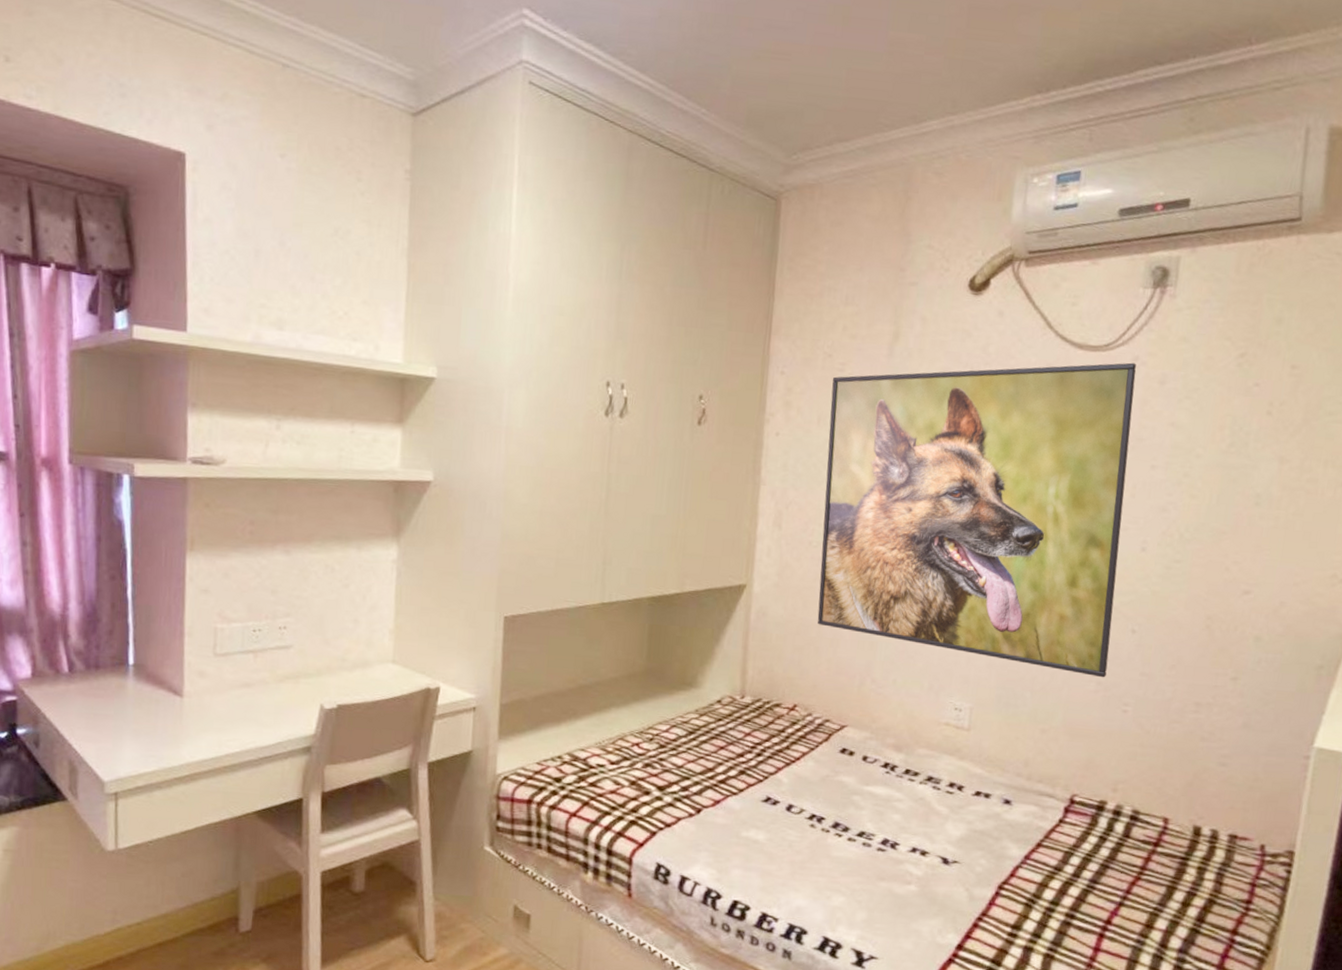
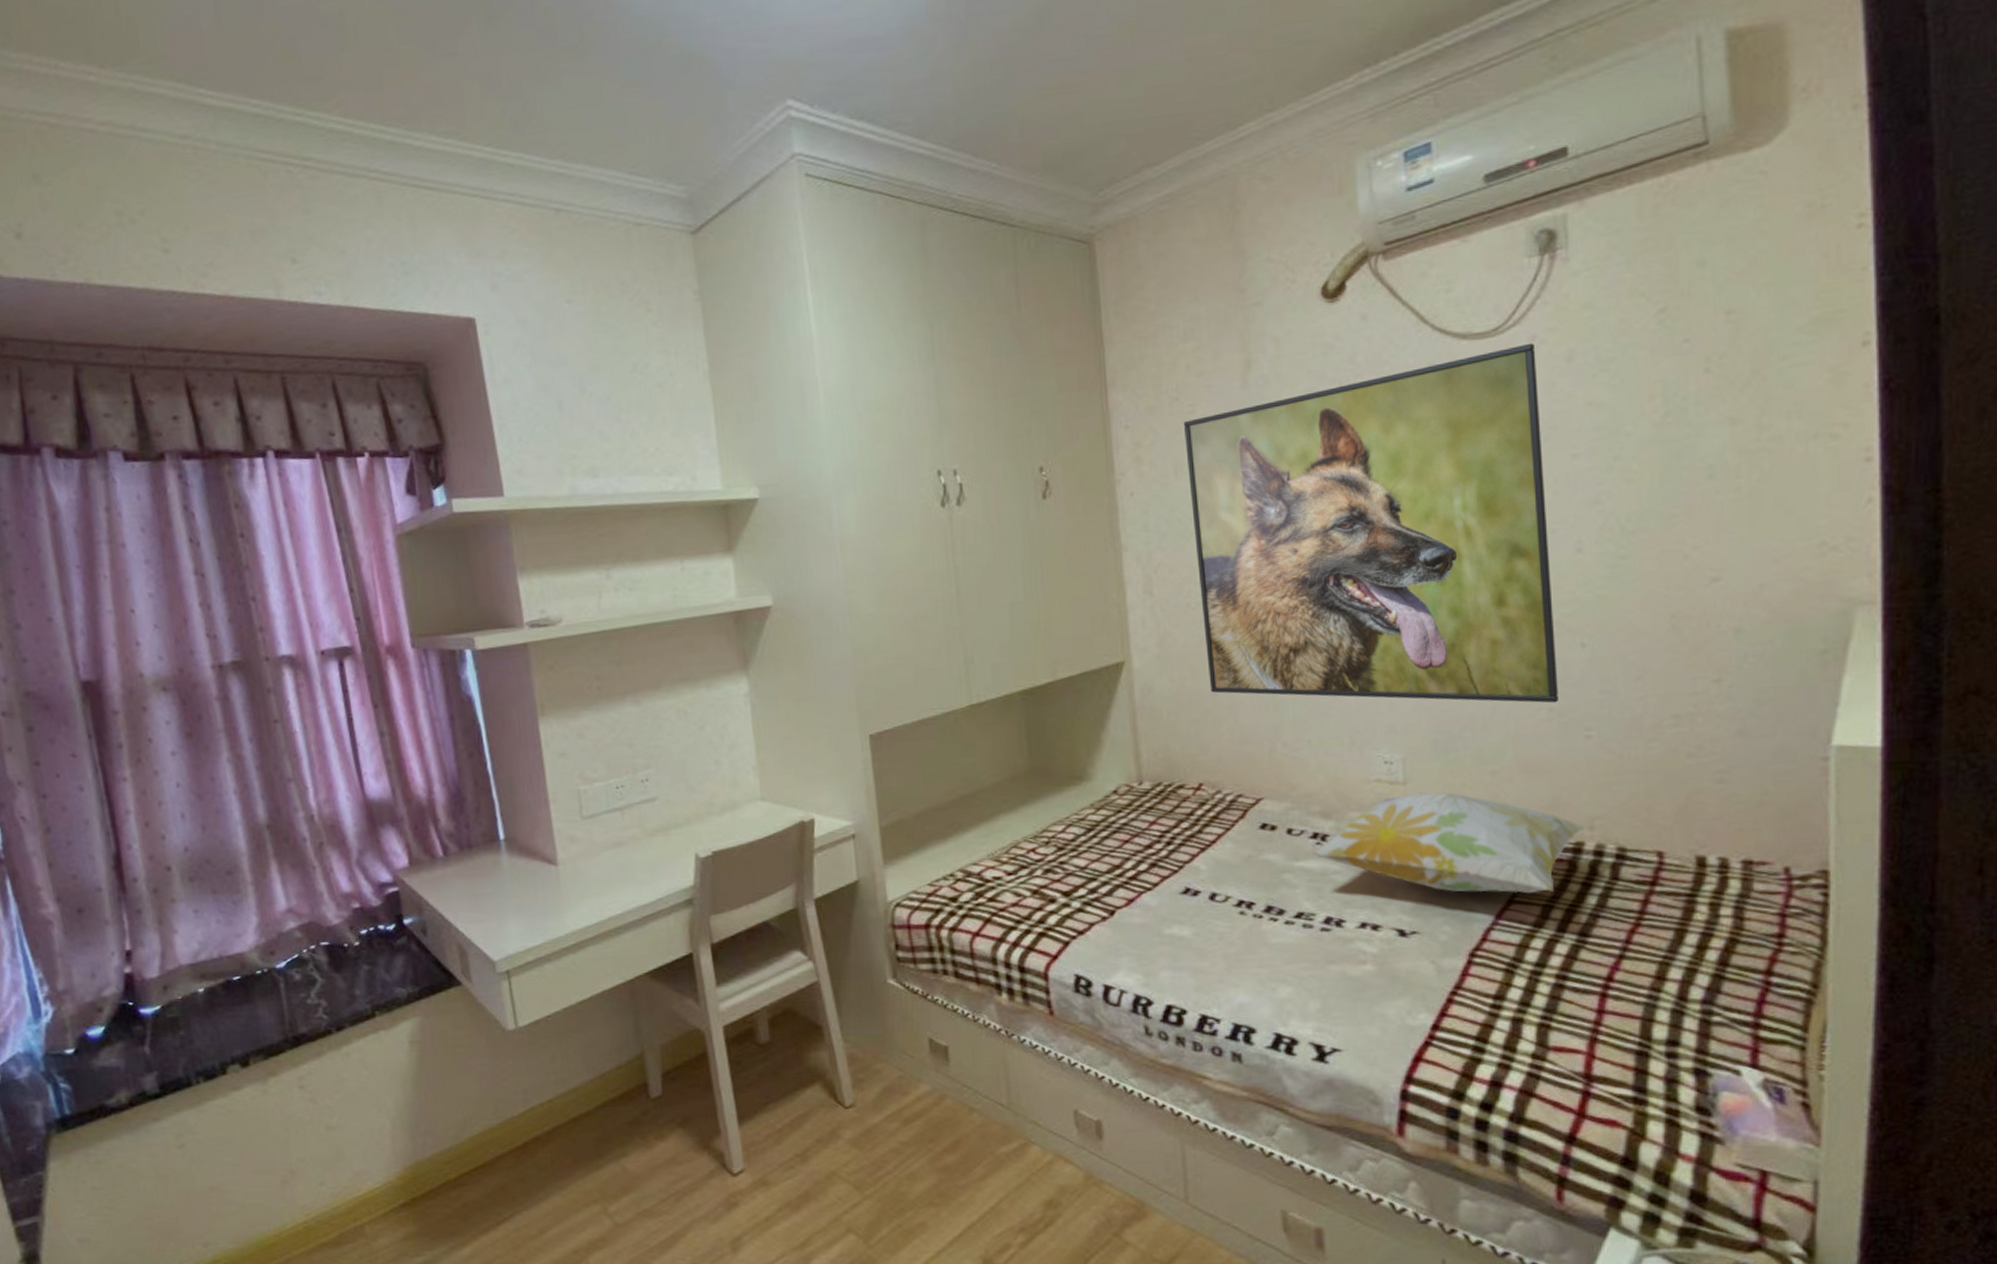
decorative pillow: none [881,740,1112,841] -> present [1313,792,1587,894]

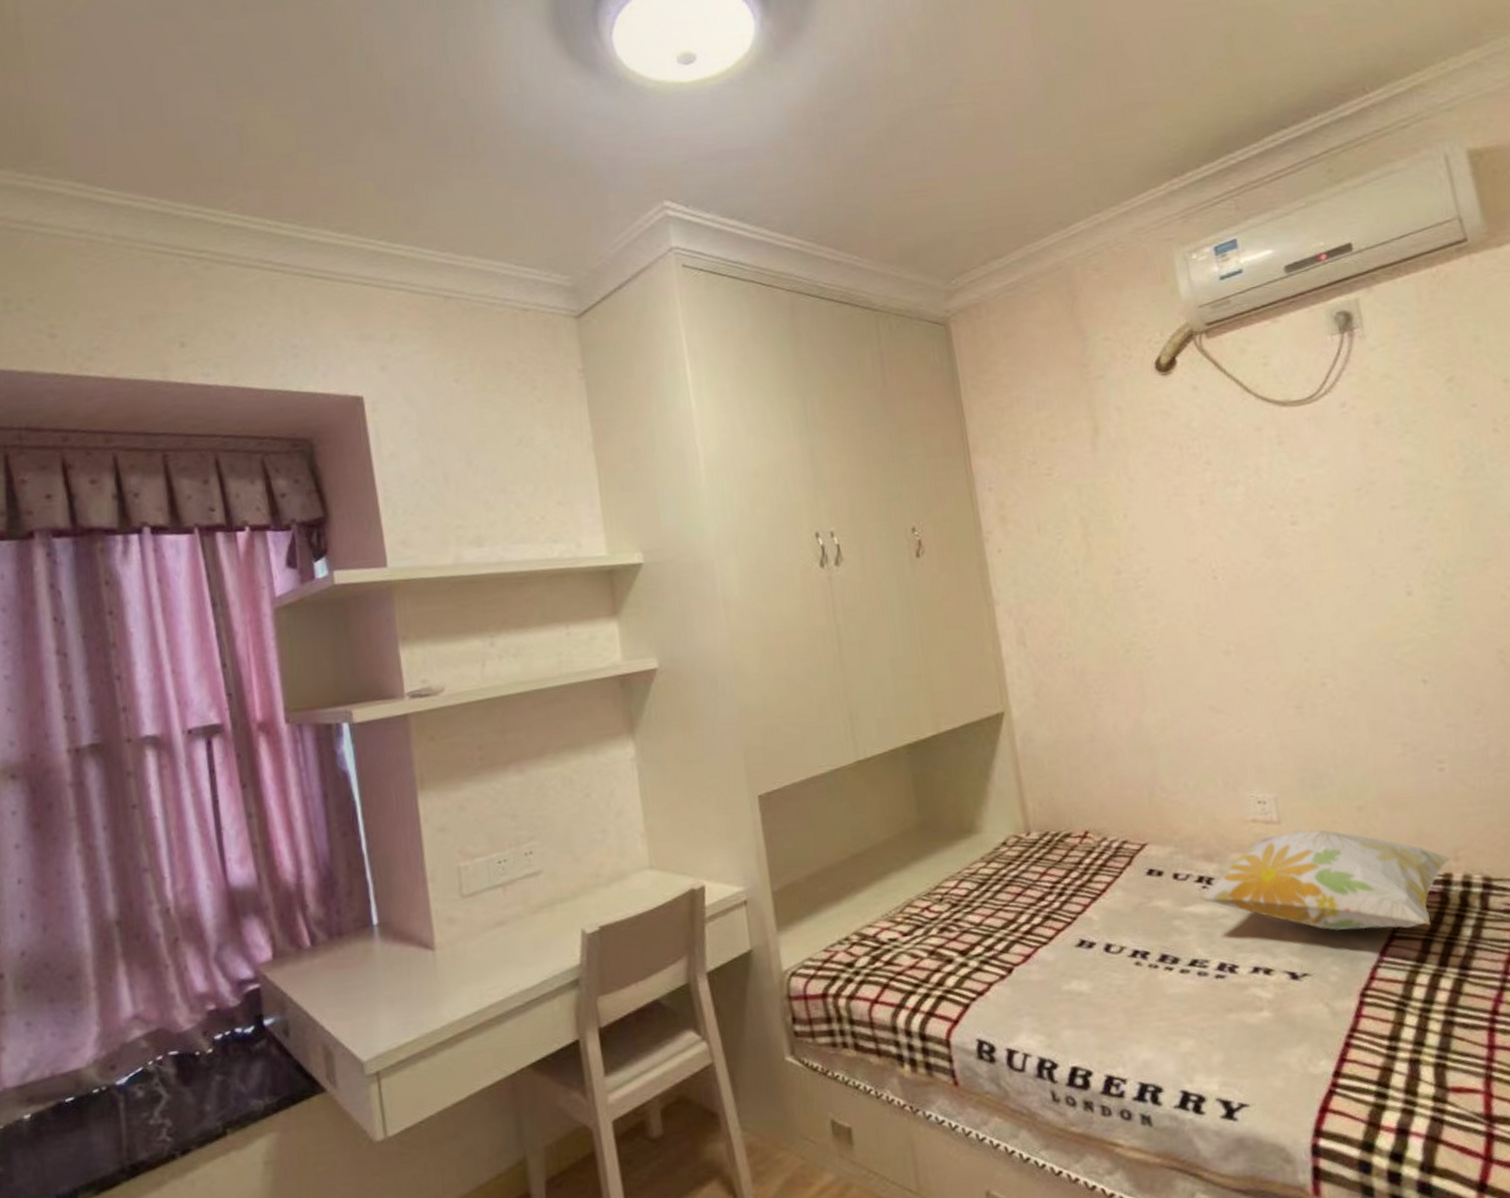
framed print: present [1183,343,1558,703] -> none [1042,409,1410,740]

